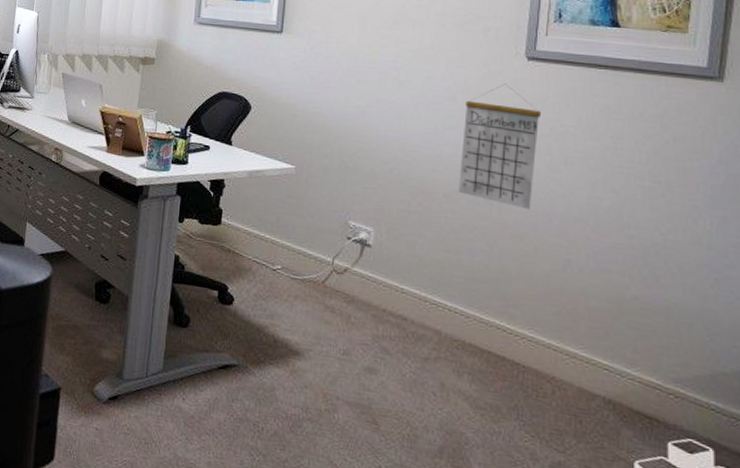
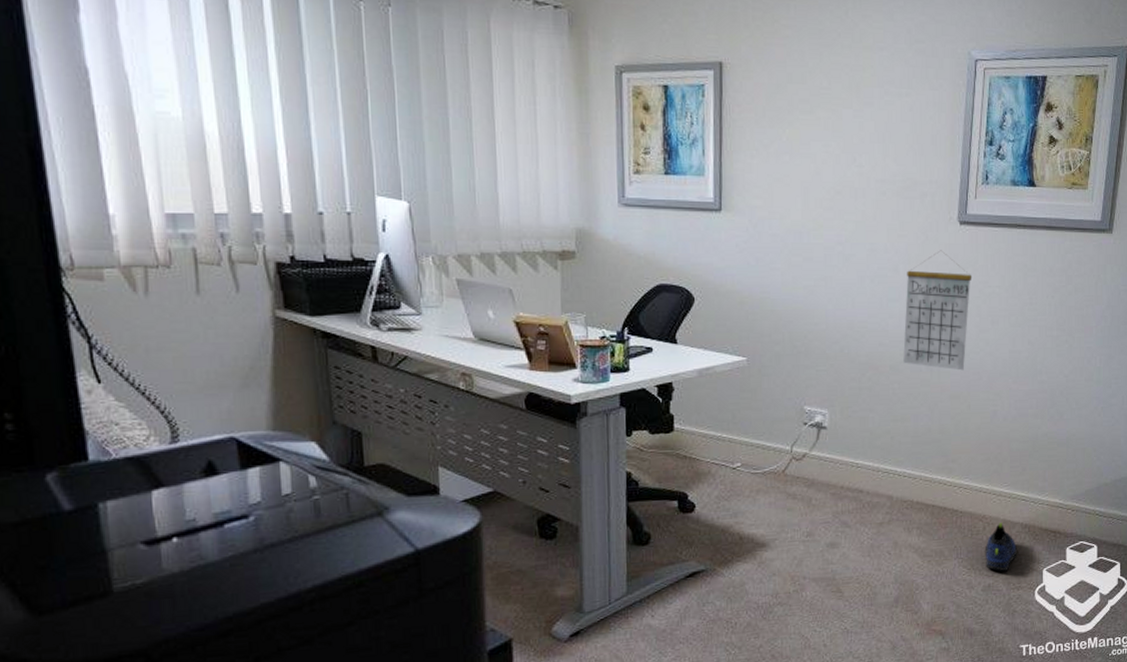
sneaker: none [553,390,597,452] -> present [984,523,1017,572]

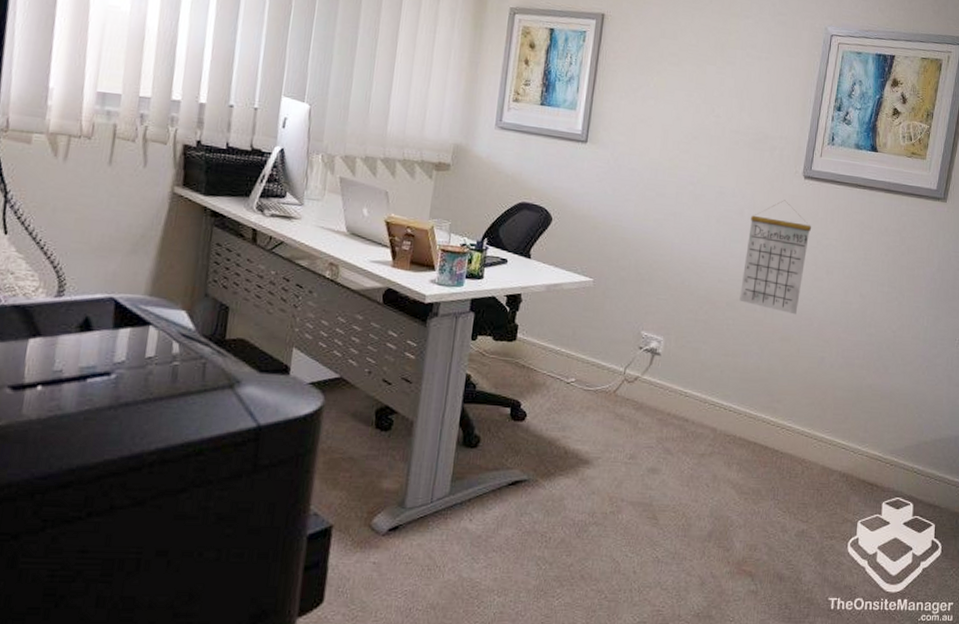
sneaker: present [984,523,1017,572] -> none [801,468,833,519]

